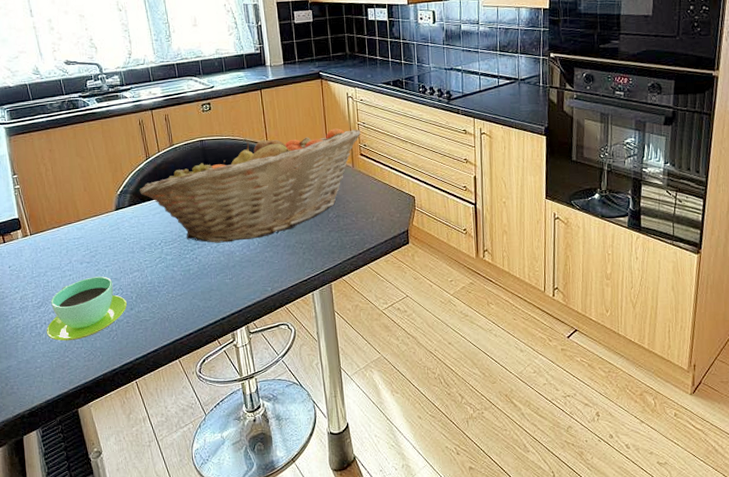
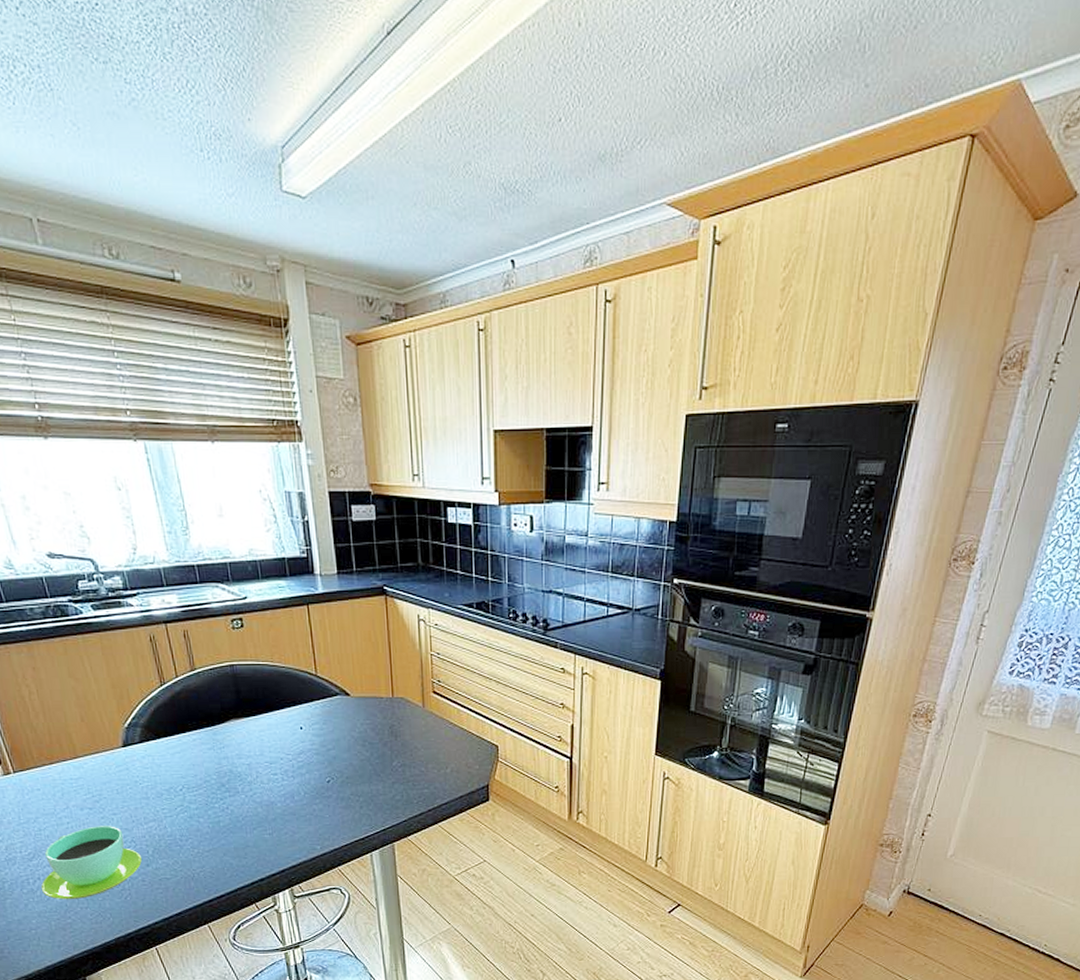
fruit basket: present [140,128,361,243] -> none [153,658,434,791]

